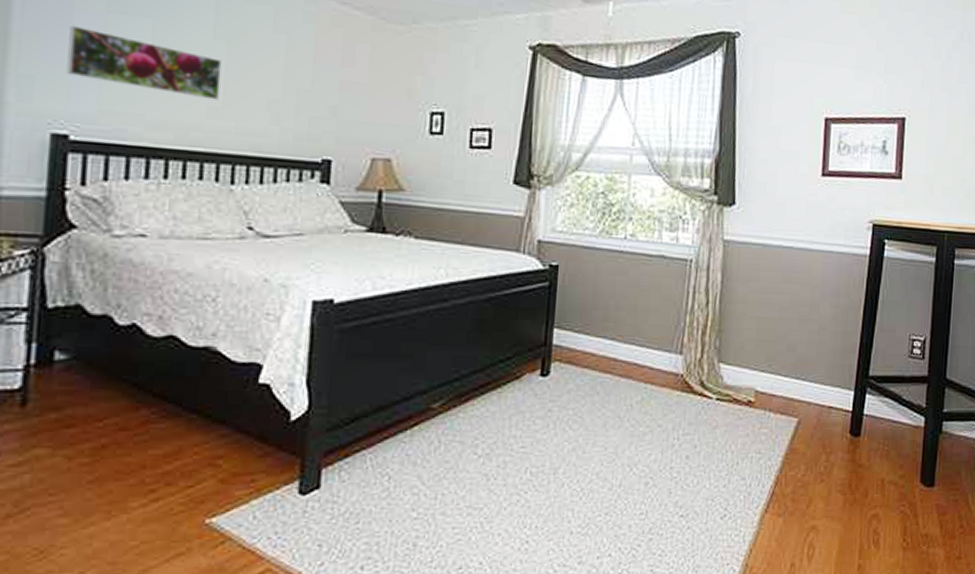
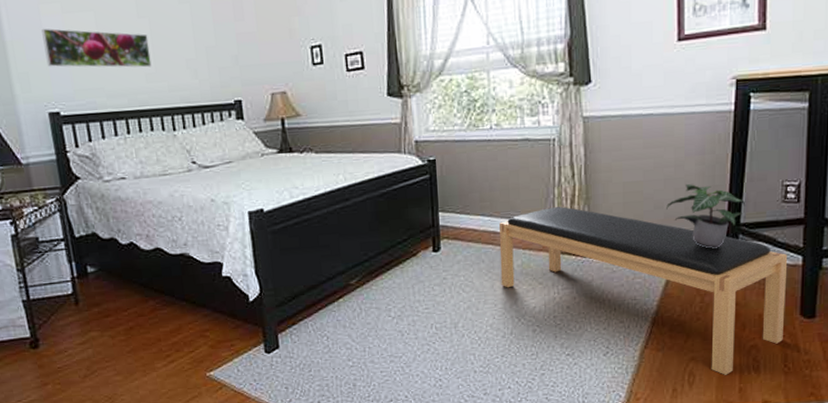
bench: none [615,336,912,549] -> present [499,206,788,375]
potted plant: none [799,327,875,401] -> present [666,184,746,249]

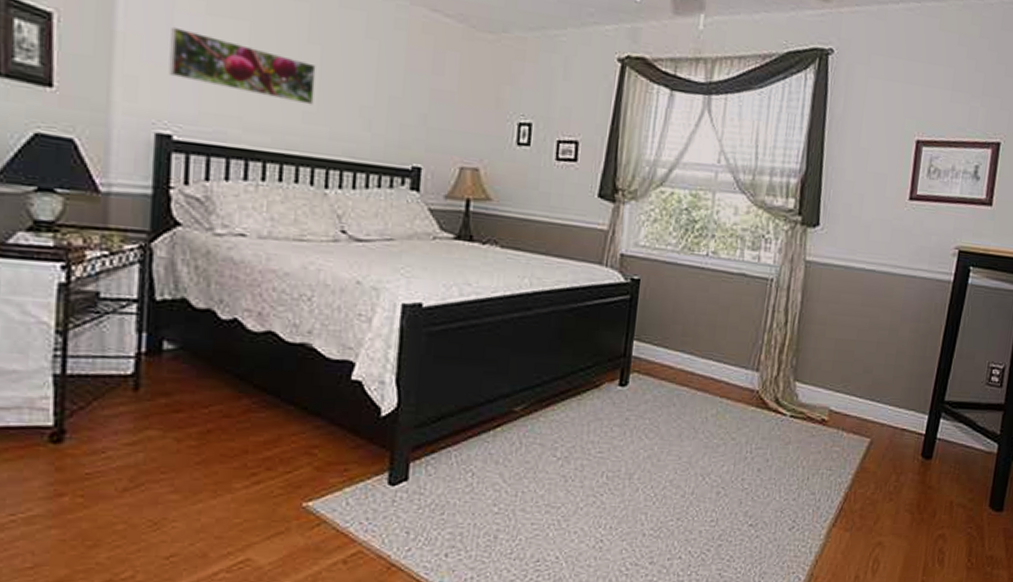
bench: present [499,206,788,375] -> none [690,353,985,565]
potted plant: present [666,184,746,249] -> none [875,351,952,424]

